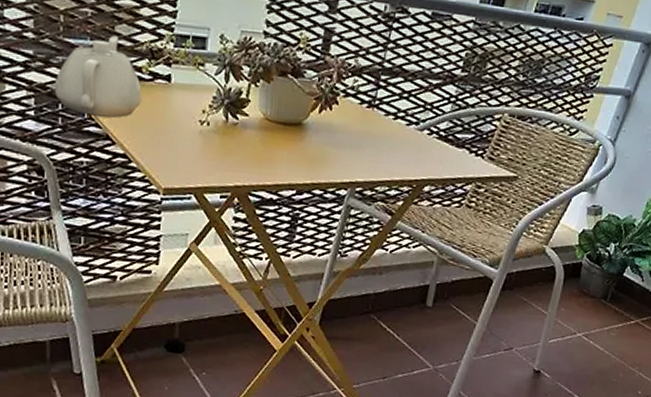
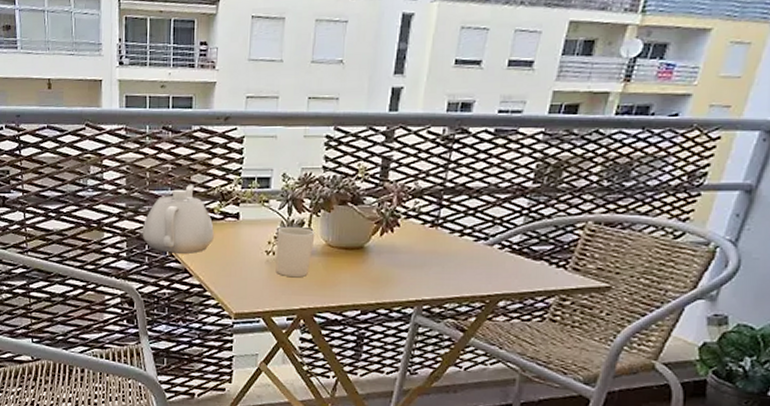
mug: none [210,94,253,153] -> present [275,226,315,278]

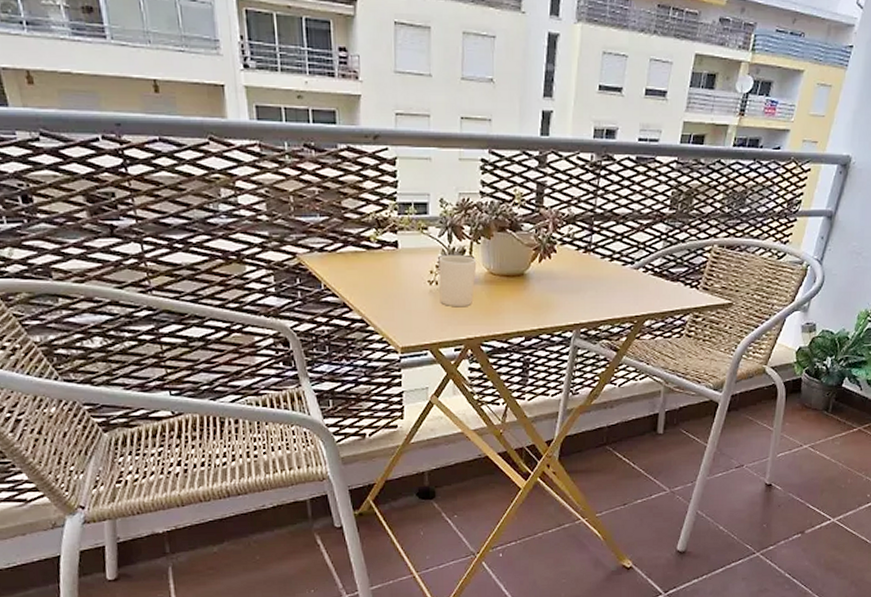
teapot: present [142,184,215,254] -> none [290,209,374,287]

